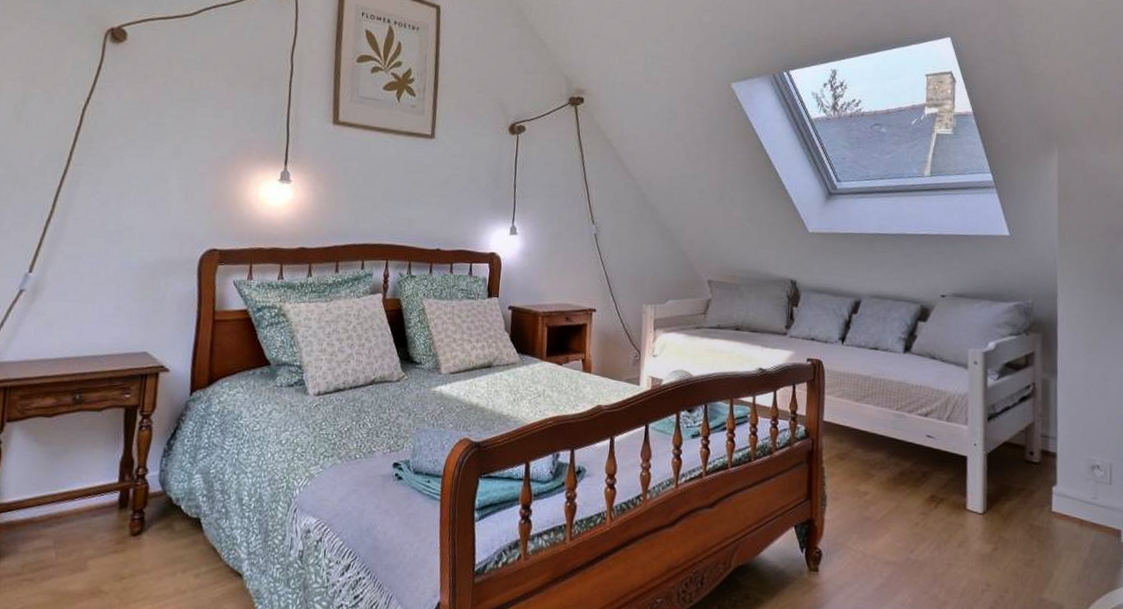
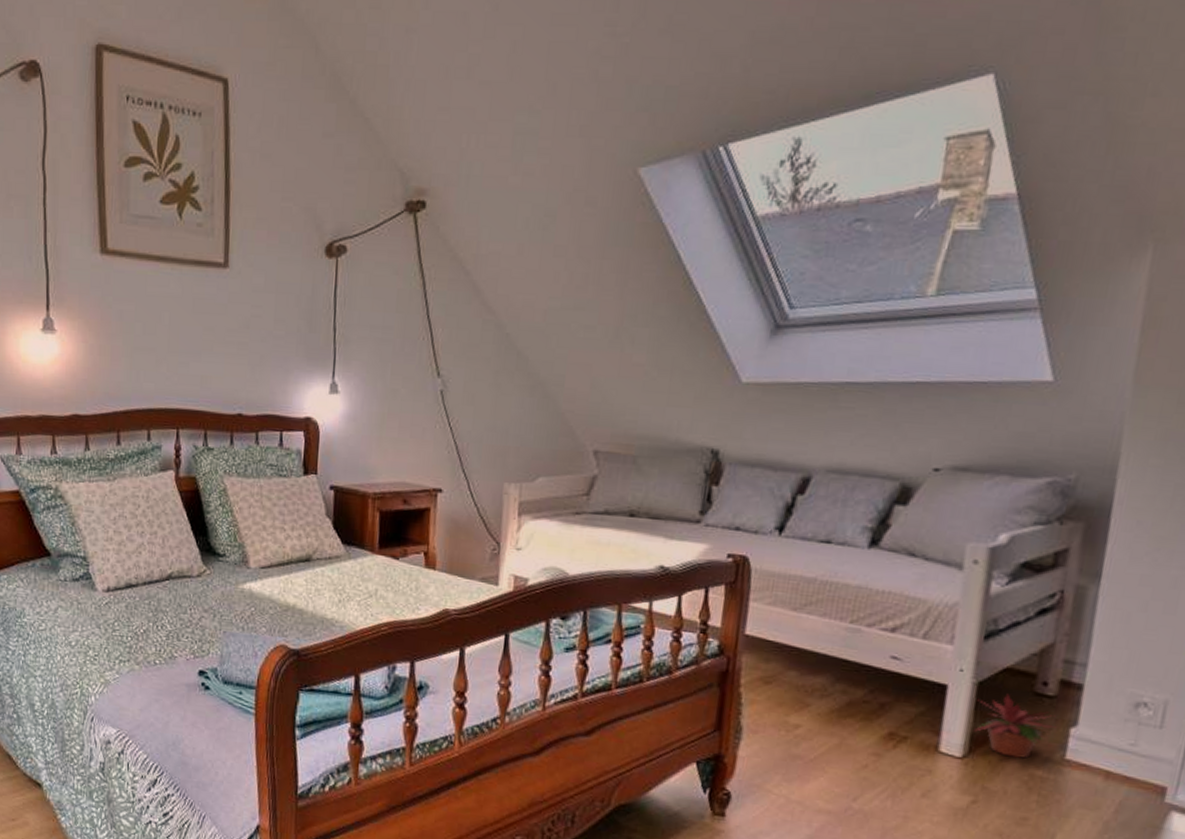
potted plant: none [988,462,1043,513] -> present [973,693,1057,760]

